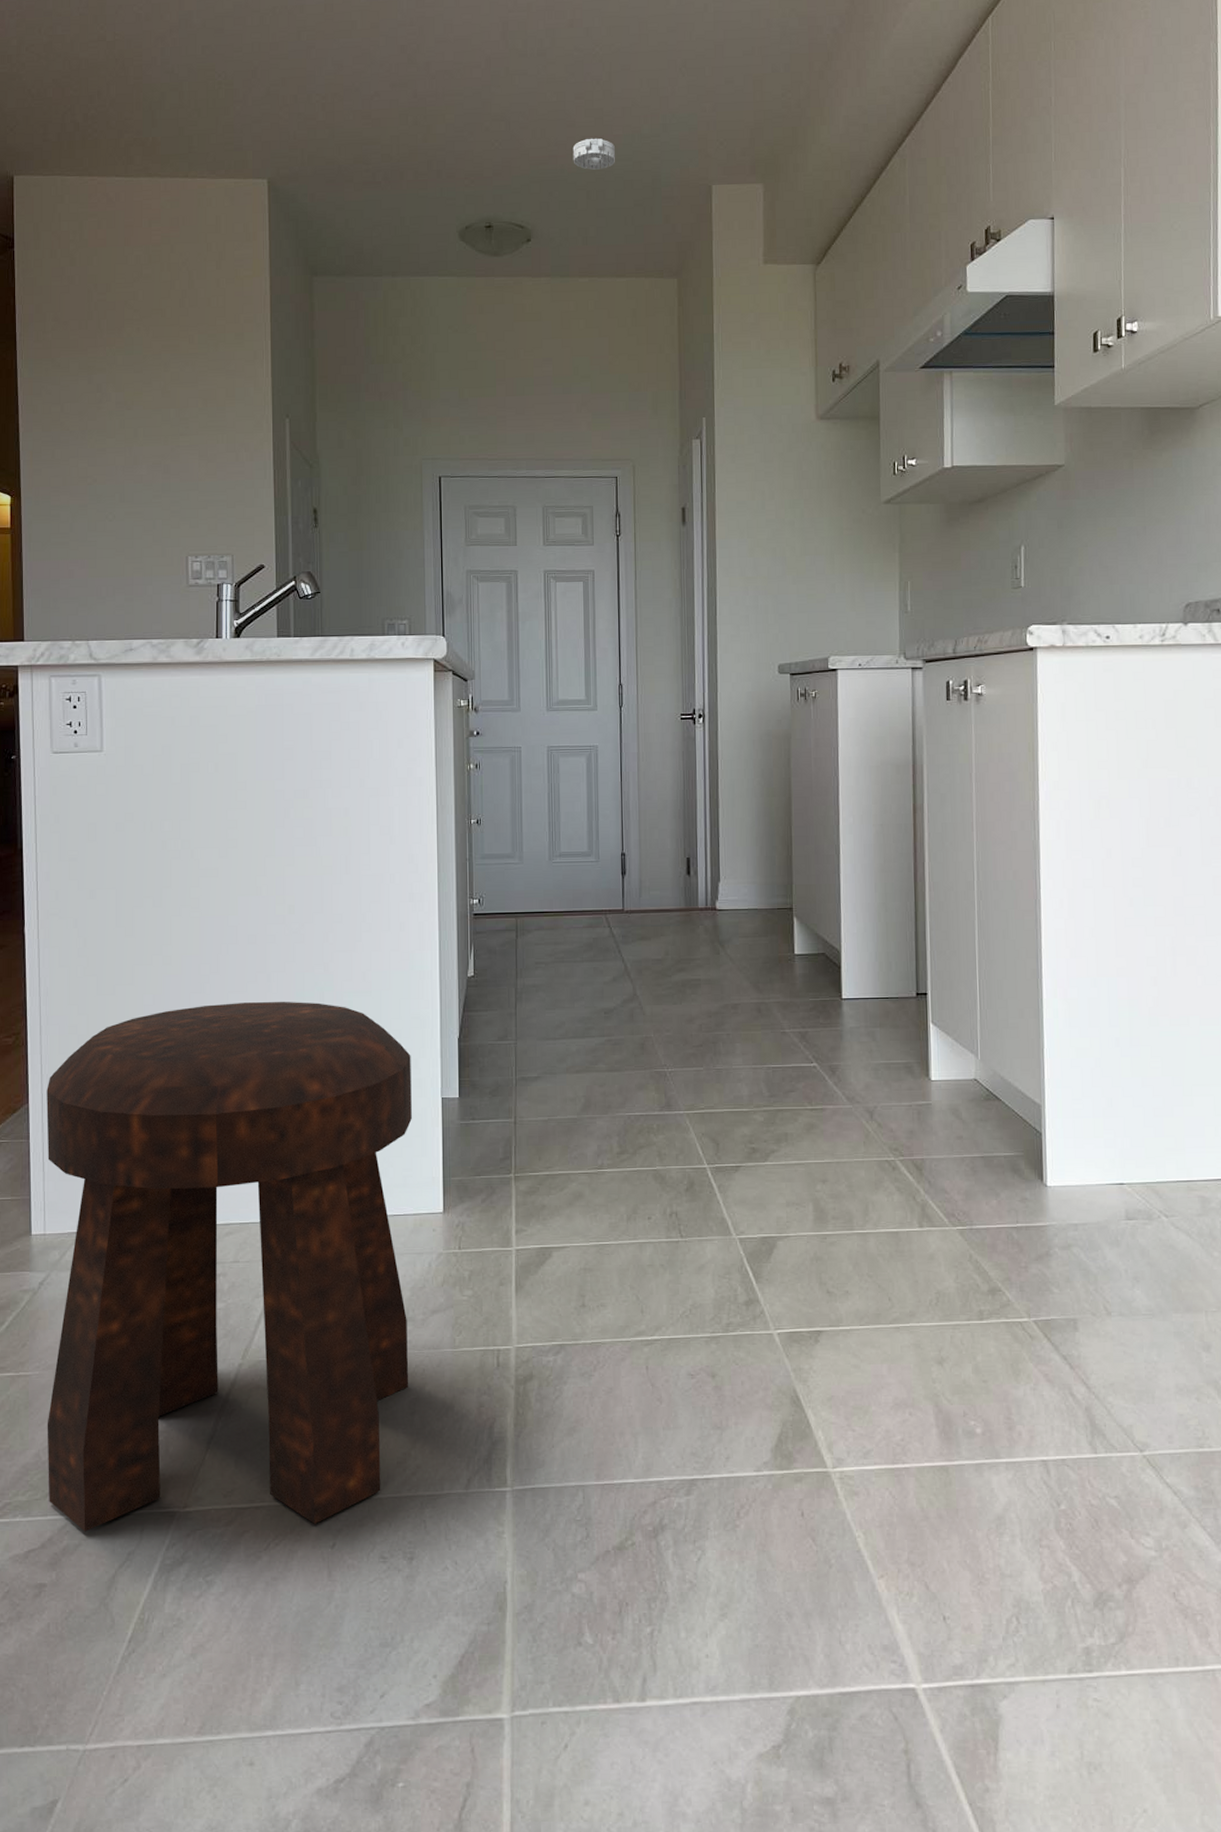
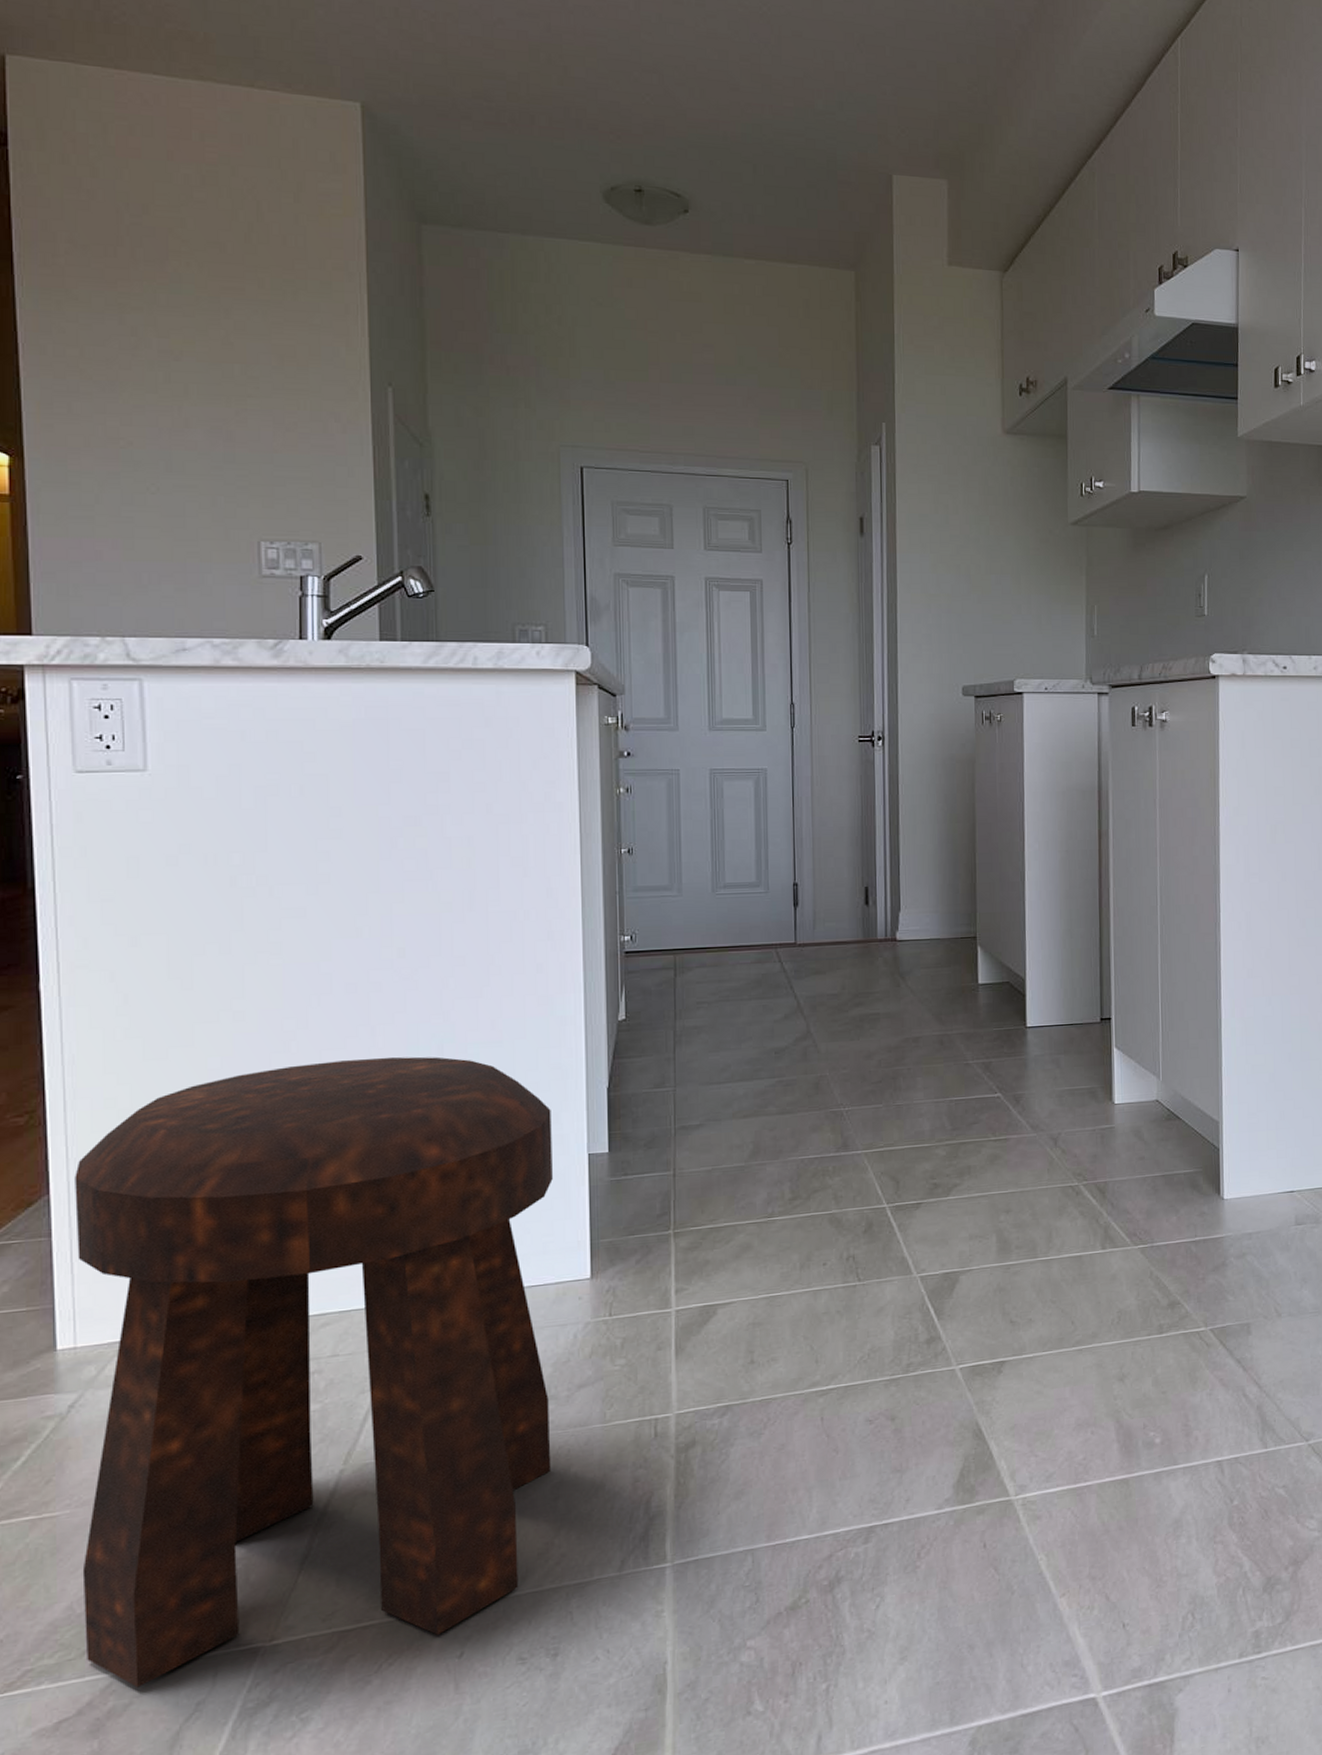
smoke detector: present [572,138,615,170] -> none [737,106,785,143]

